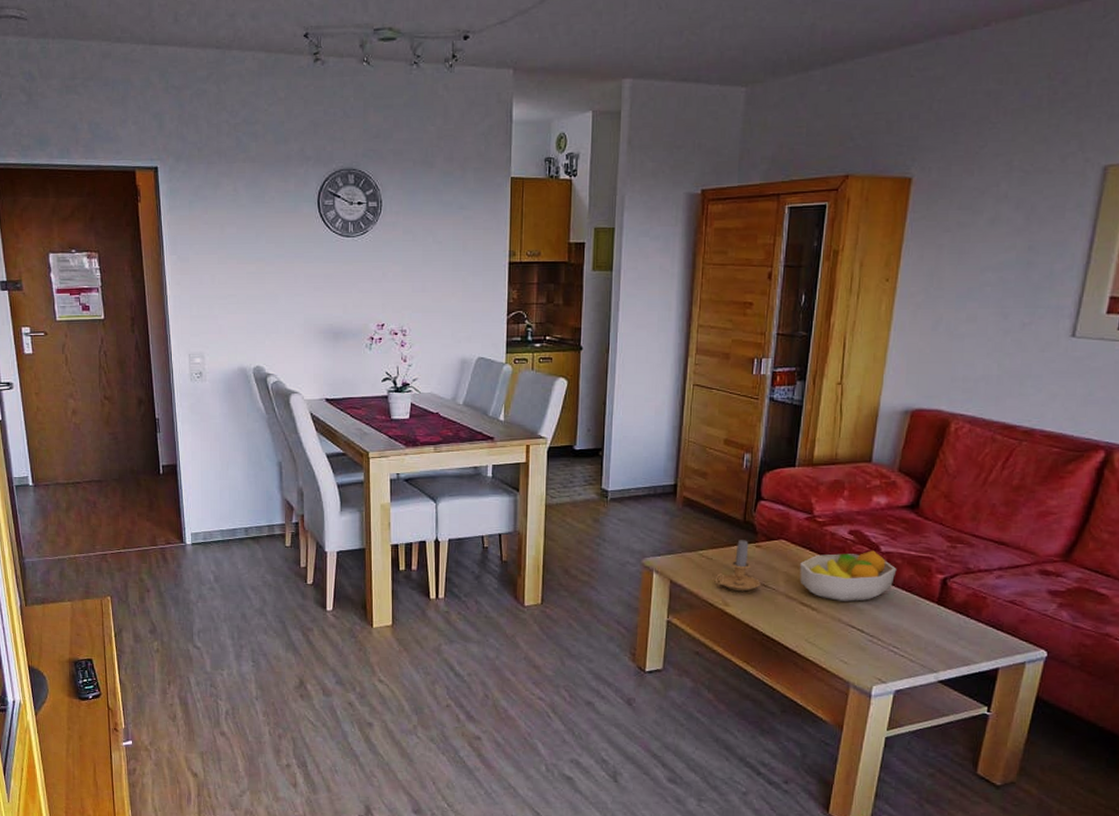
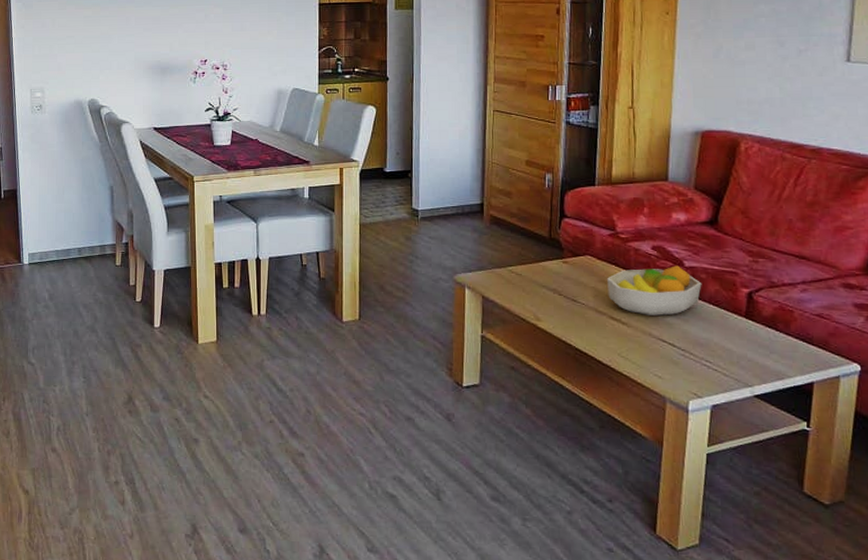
candle: present [716,538,761,592] -> none [526,255,570,307]

